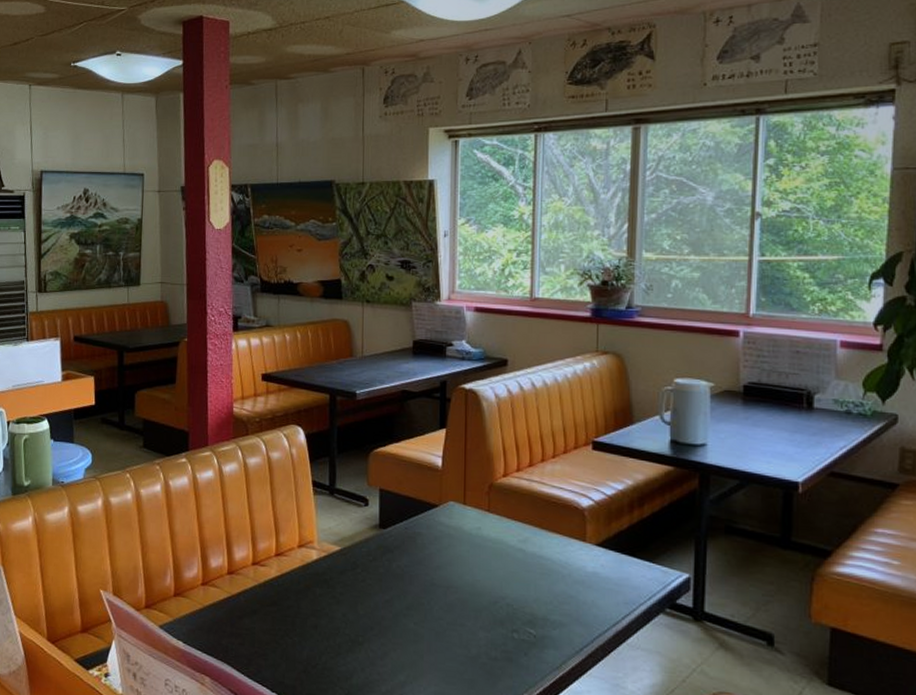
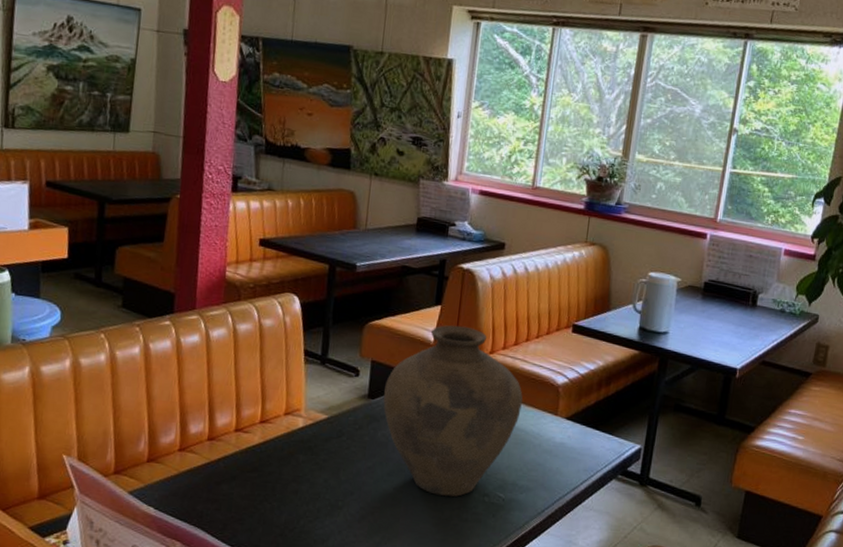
vase: none [395,448,544,633] -> present [383,325,523,497]

